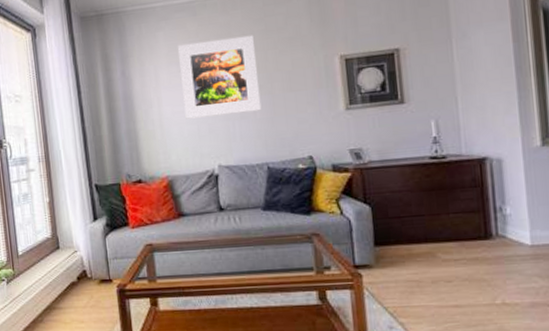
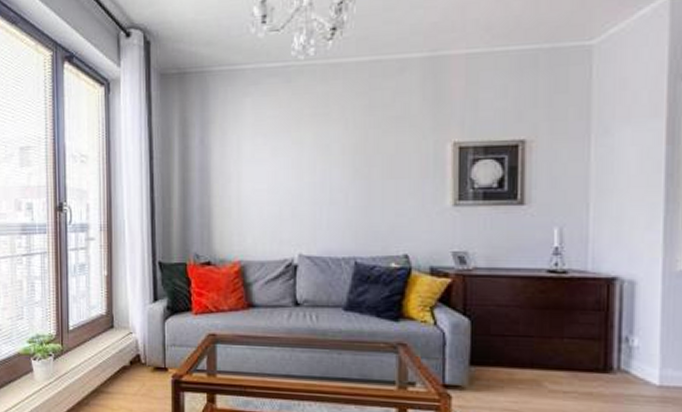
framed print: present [178,35,262,119] -> none [267,110,355,199]

